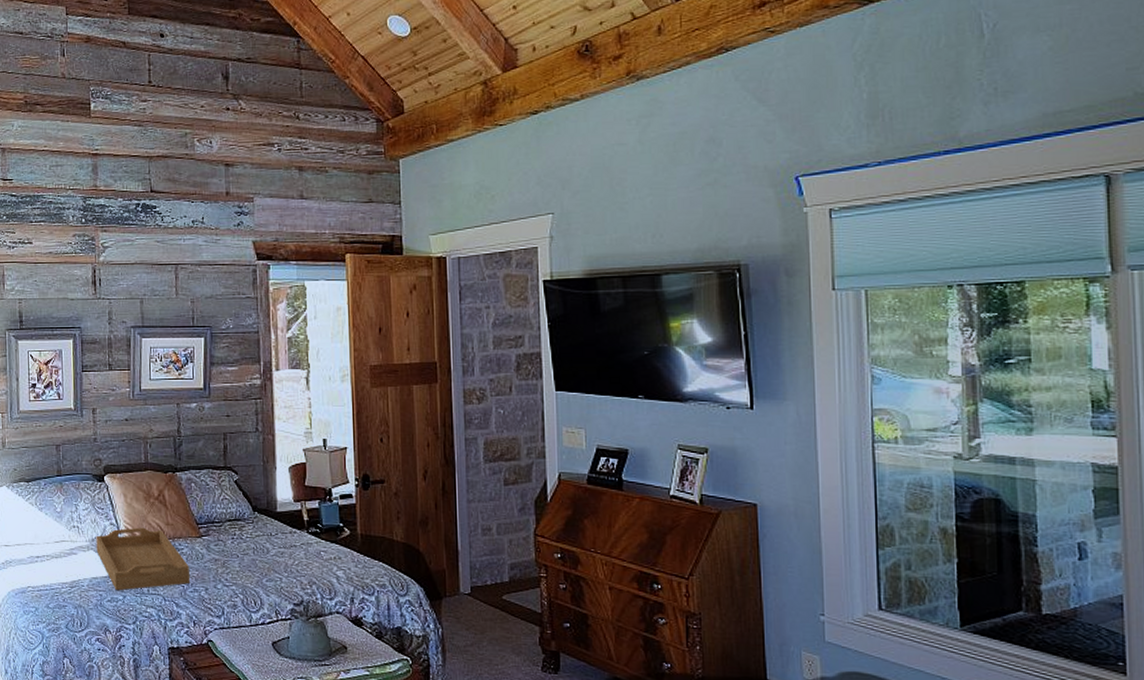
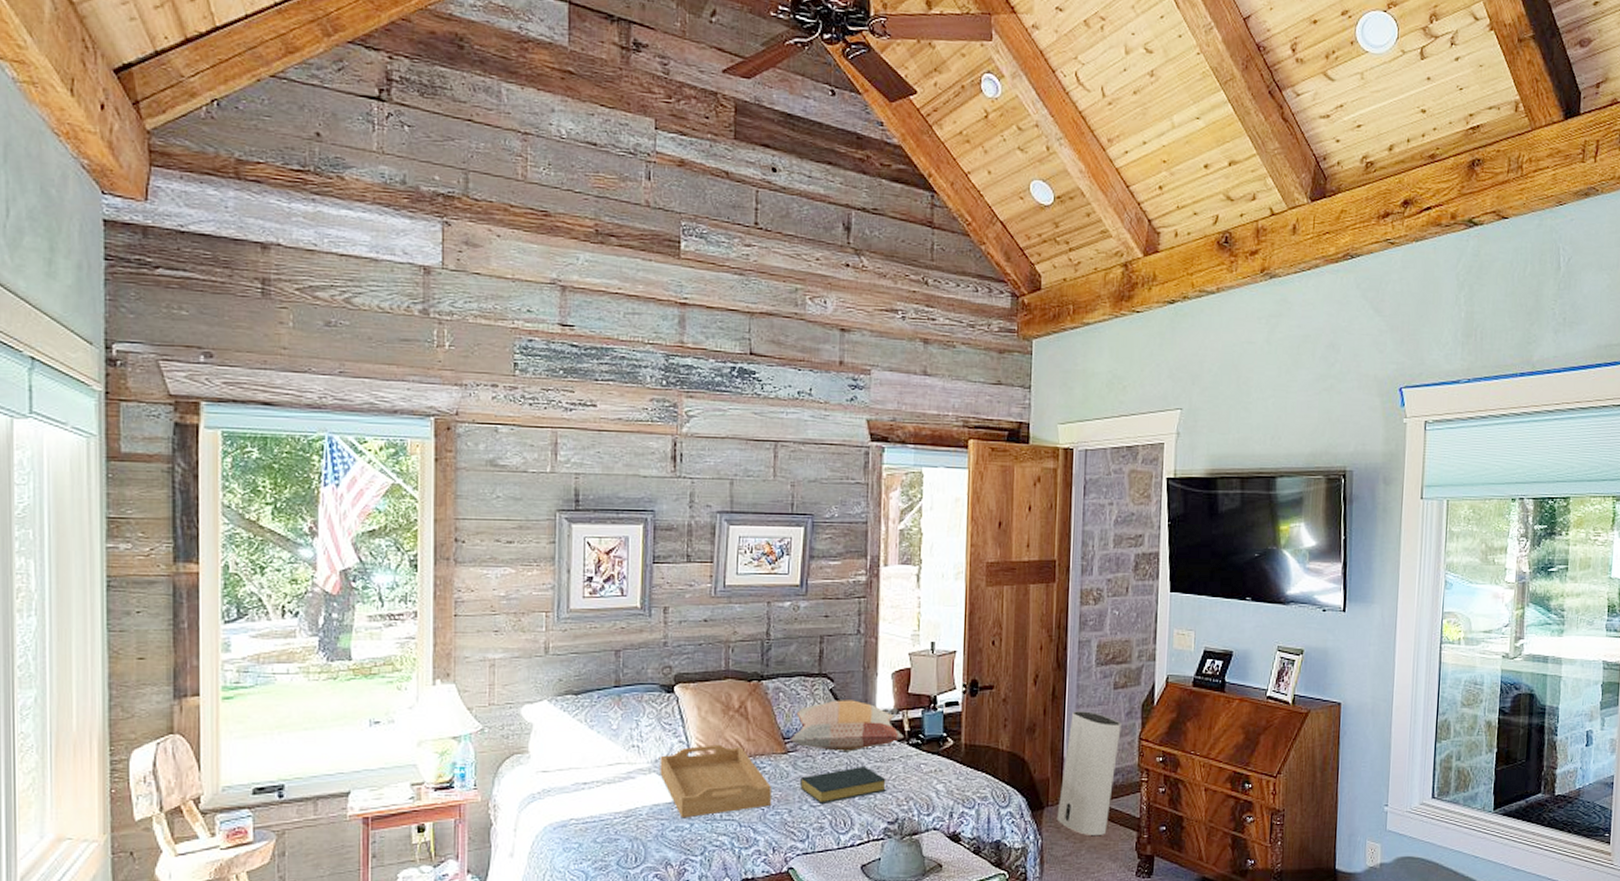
decorative pillow: none [202,490,304,537] -> present [789,700,904,751]
hardback book: none [214,551,290,584] -> present [800,765,886,804]
air purifier: none [455,506,515,629] -> present [1056,711,1122,836]

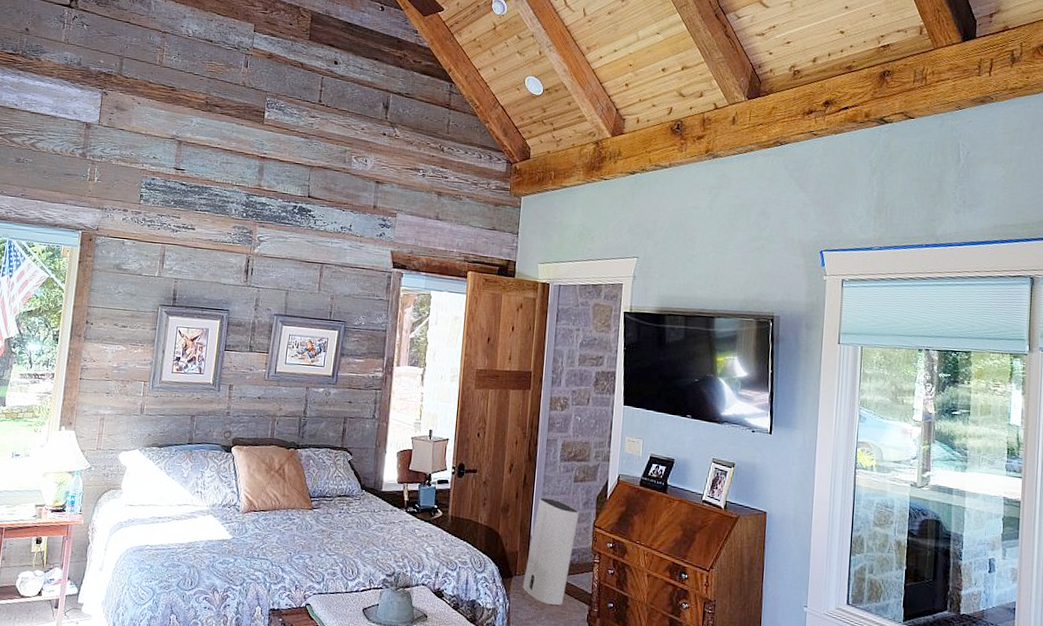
serving tray: present [660,744,771,819] -> none [215,496,298,554]
decorative pillow: present [789,700,904,751] -> none [315,470,404,513]
hardback book: present [800,765,886,804] -> none [320,525,387,554]

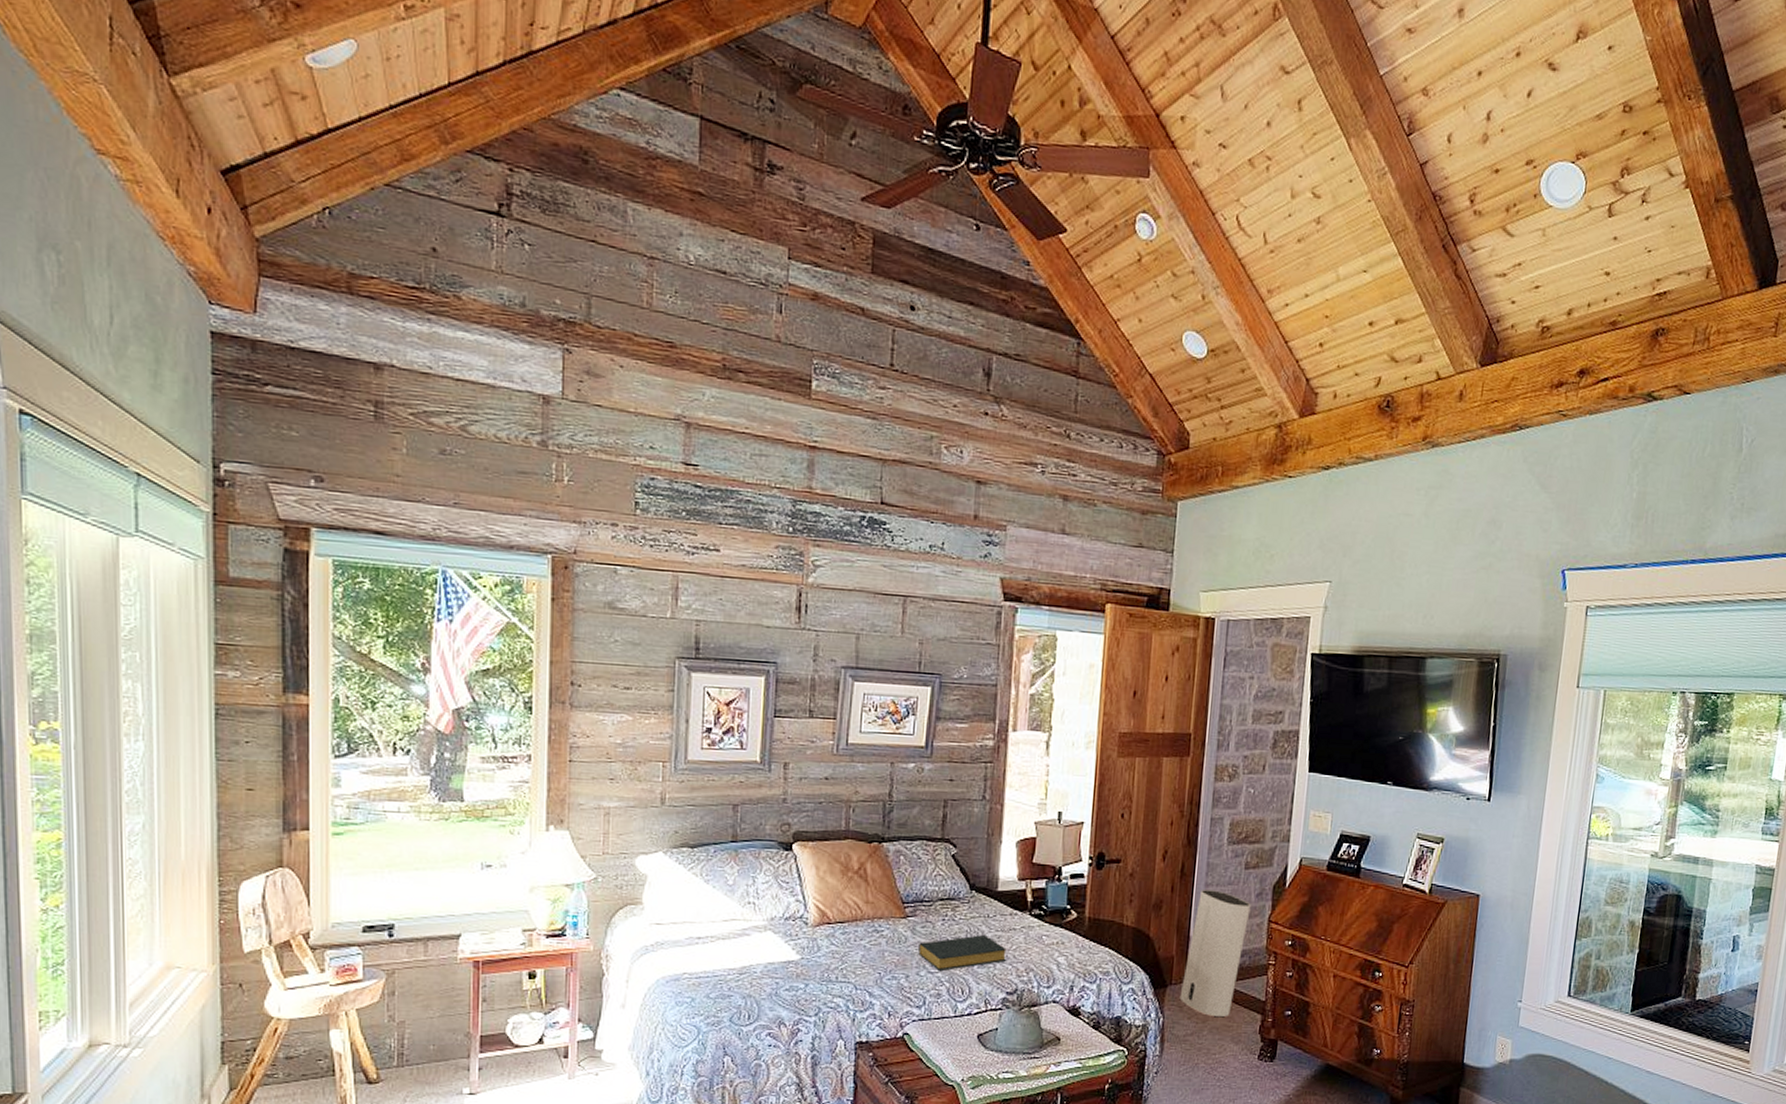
hardback book: none [320,525,387,554] -> present [918,934,1007,971]

